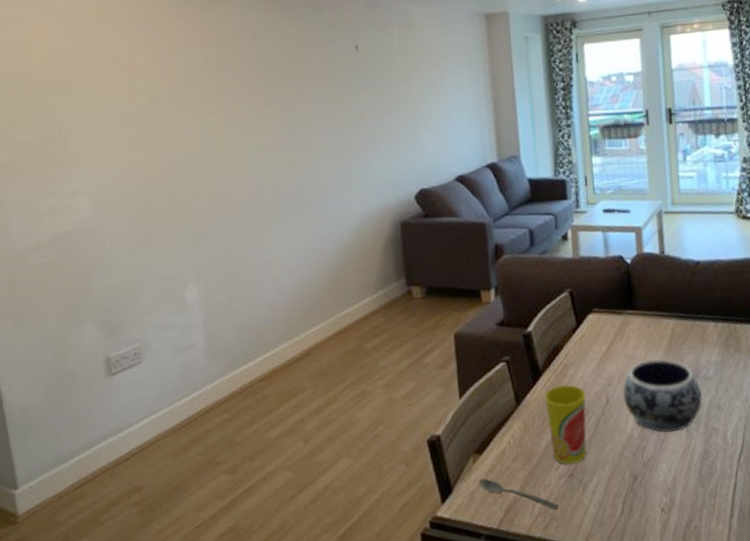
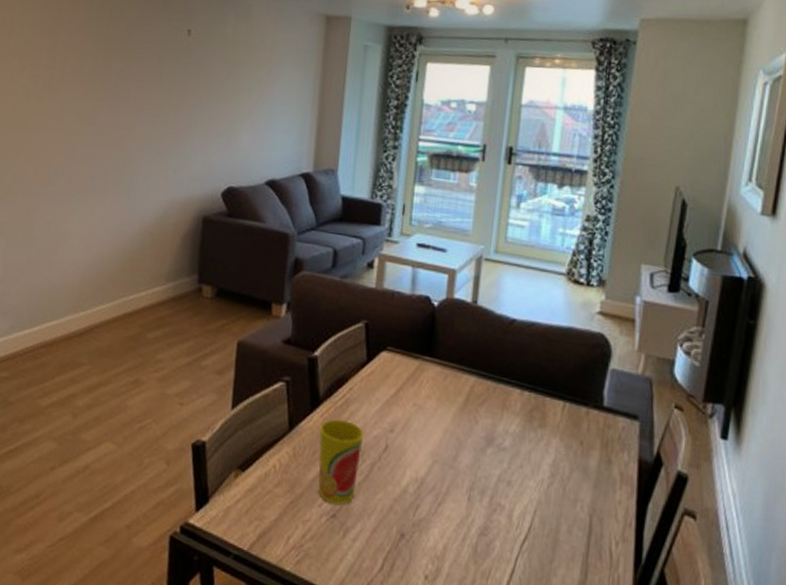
spoon: present [478,478,559,510] -> none [236,496,315,548]
decorative bowl: present [622,359,702,433] -> none [404,413,492,498]

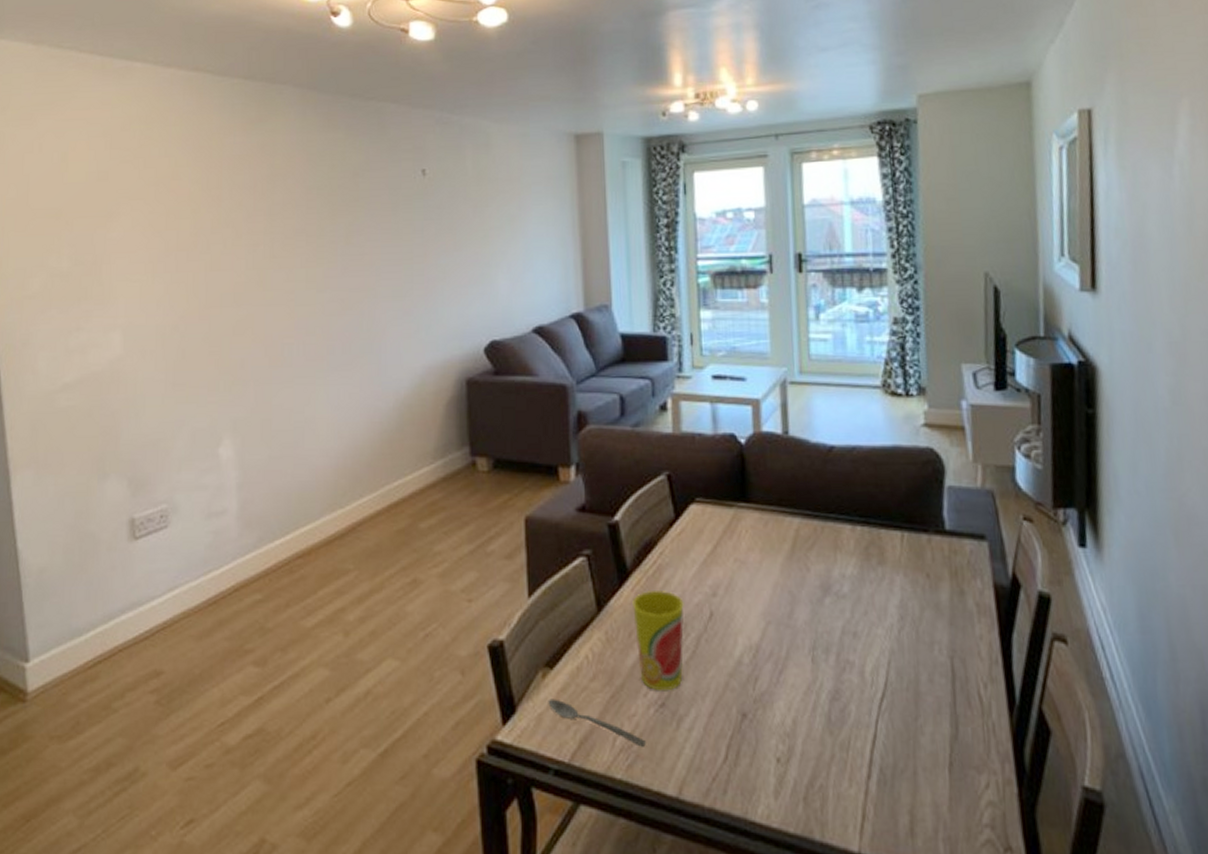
spoon: none [236,496,315,548] -> present [548,699,646,747]

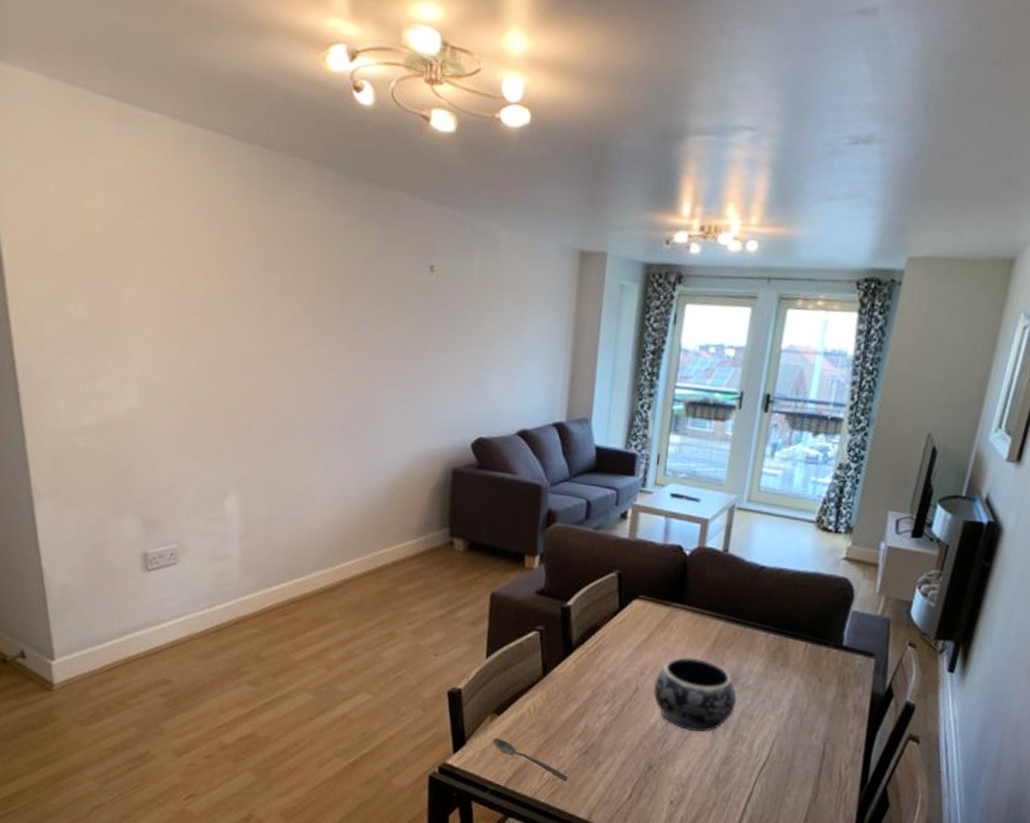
cup: present [632,589,684,691] -> none [570,663,616,743]
decorative bowl: none [730,566,833,662] -> present [653,656,737,732]

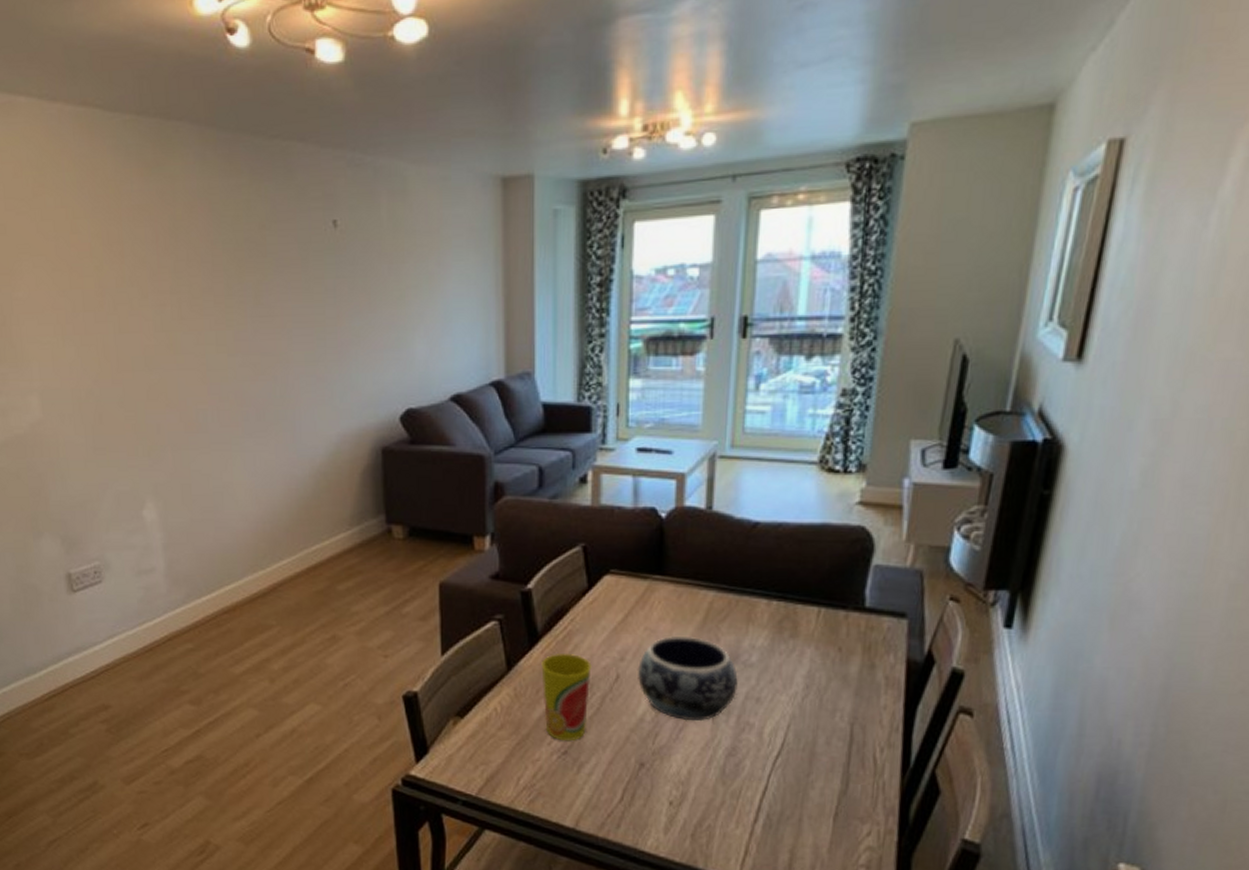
spoon: present [492,737,568,781] -> none [458,743,547,786]
cup: none [570,663,616,743] -> present [541,652,592,742]

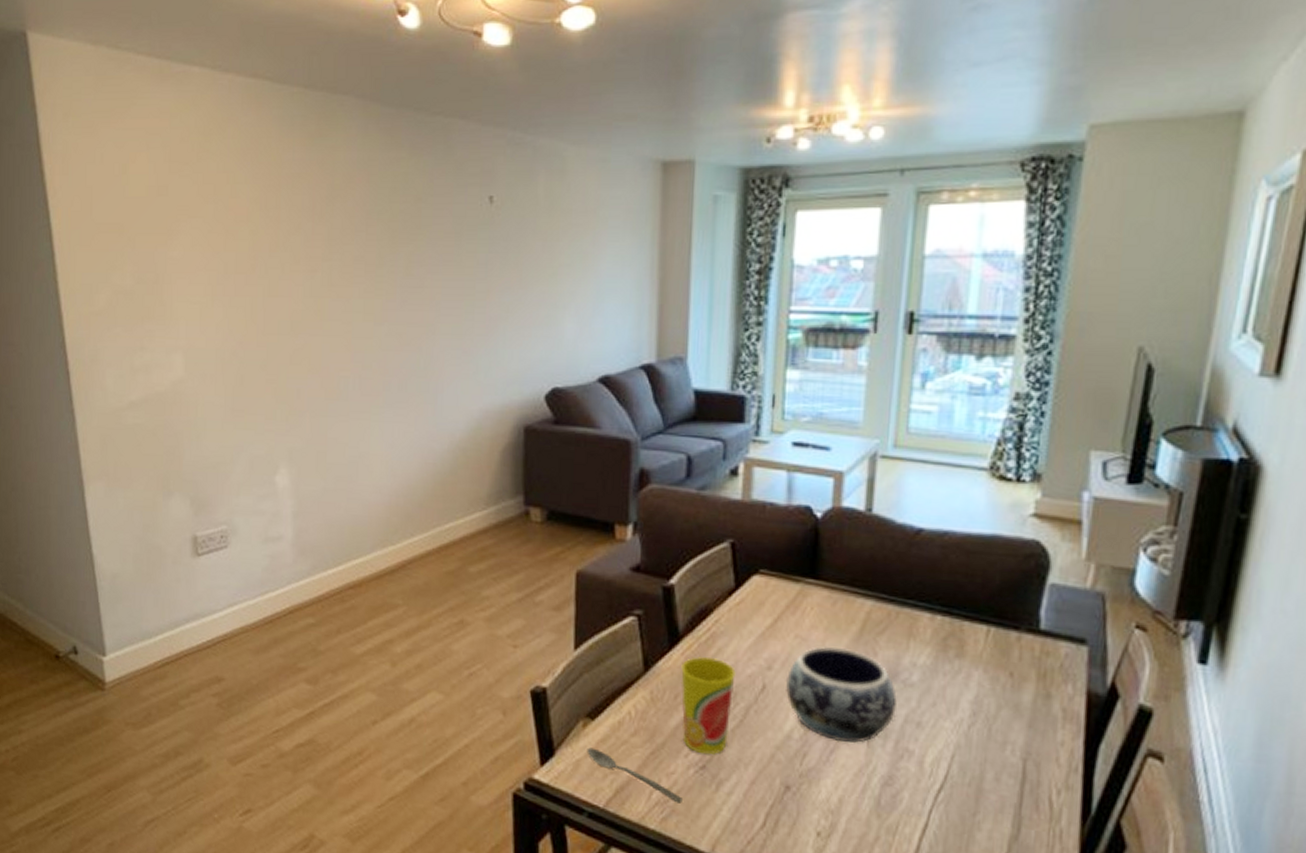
spoon: none [458,743,547,786] -> present [586,747,683,804]

